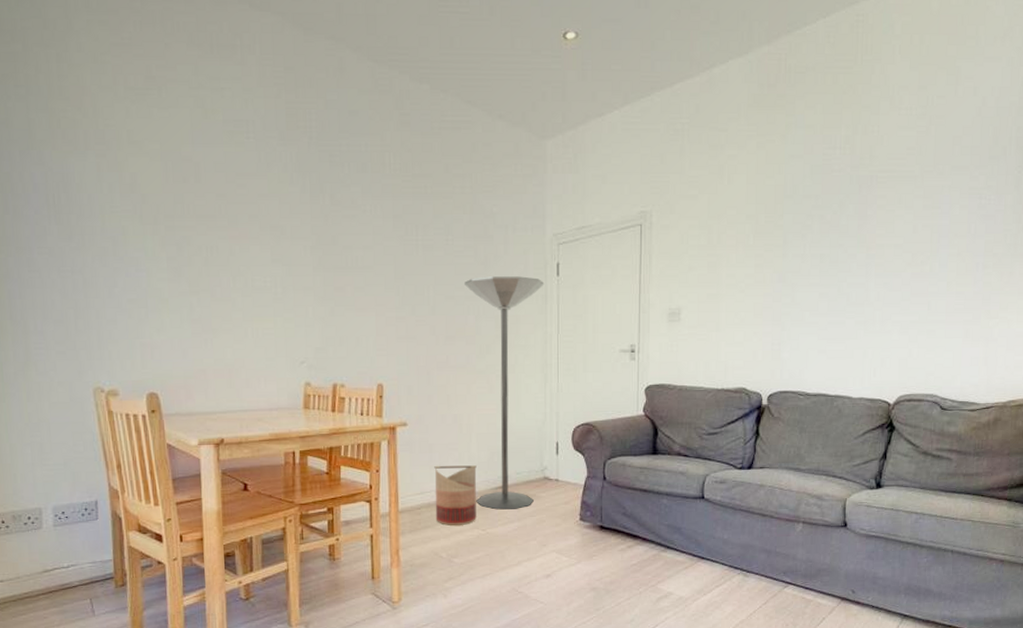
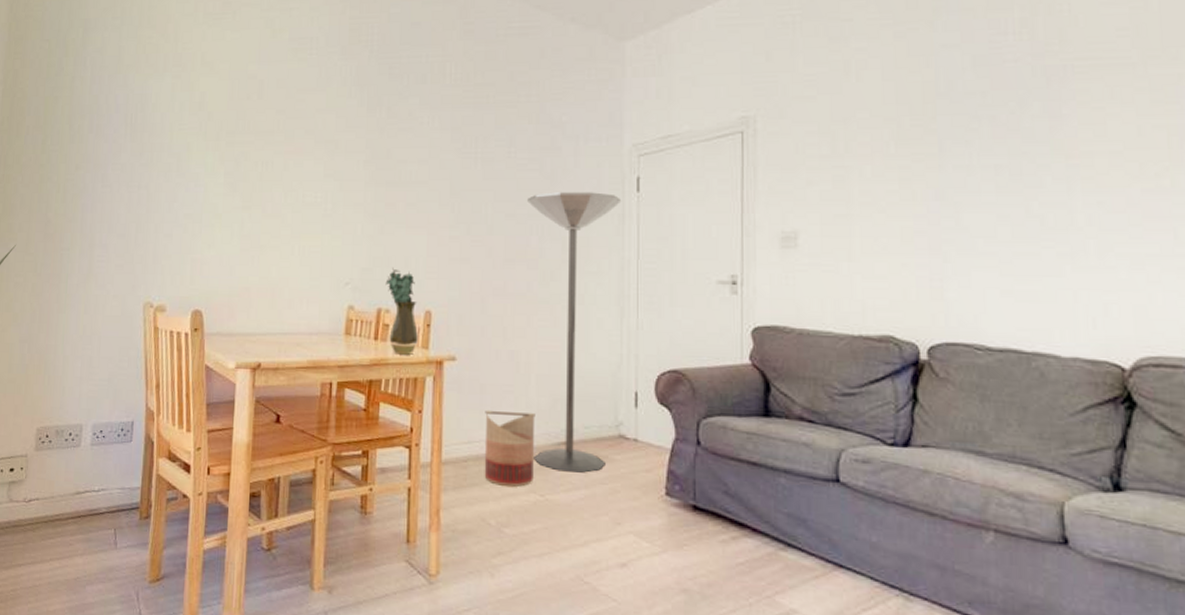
vase: none [339,347,372,423] -> present [385,268,418,355]

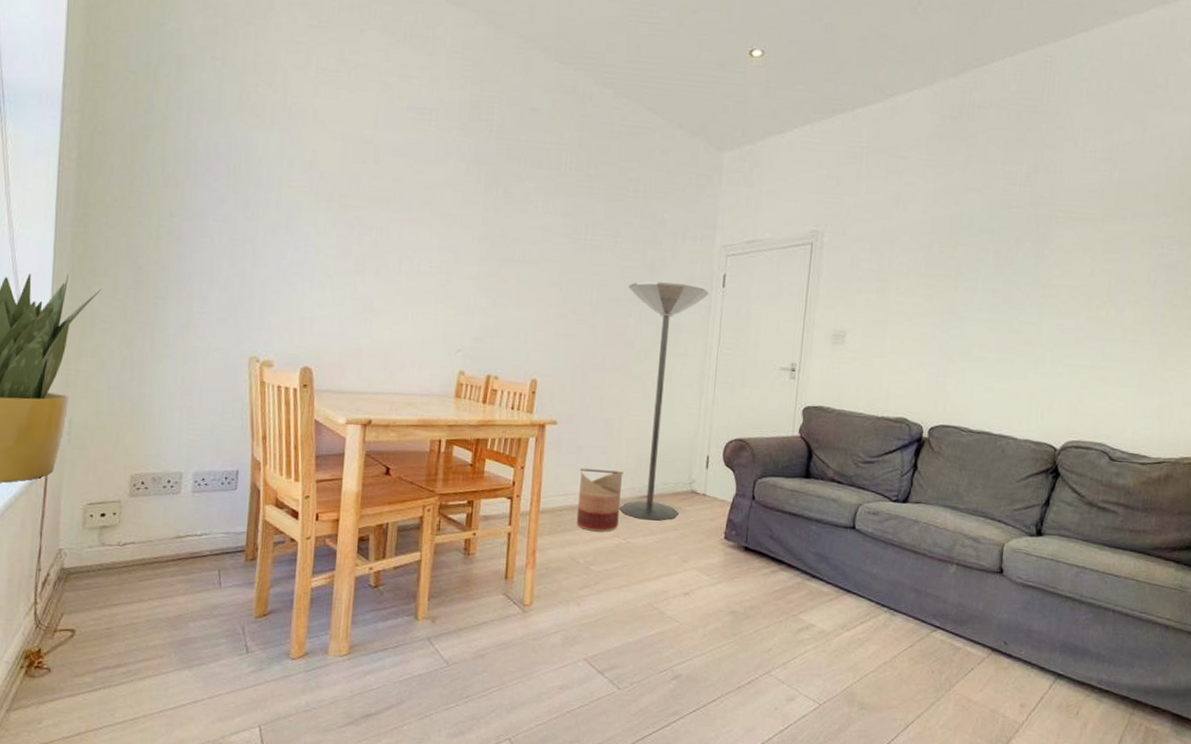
vase: present [385,268,418,355] -> none [495,339,524,418]

